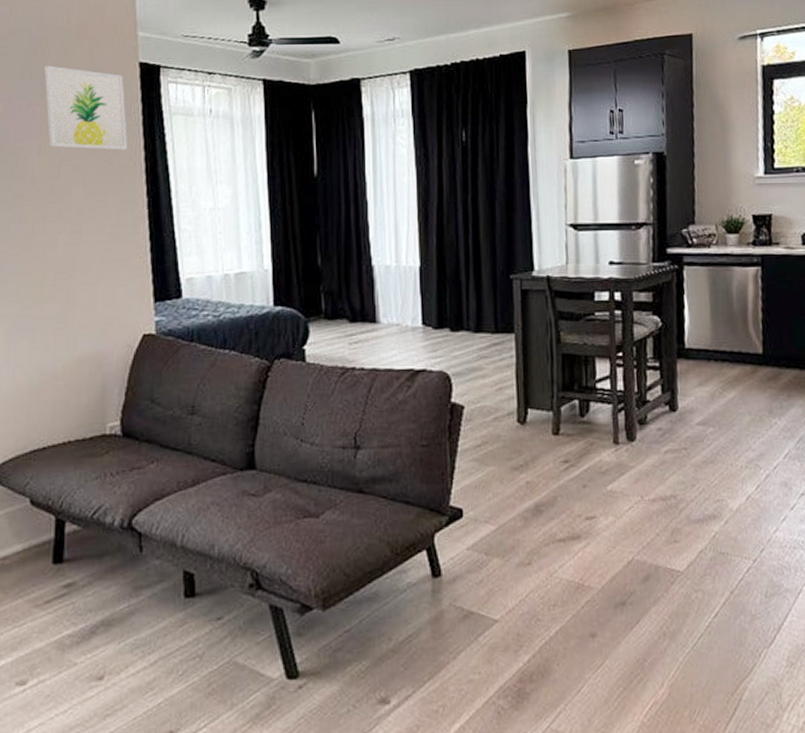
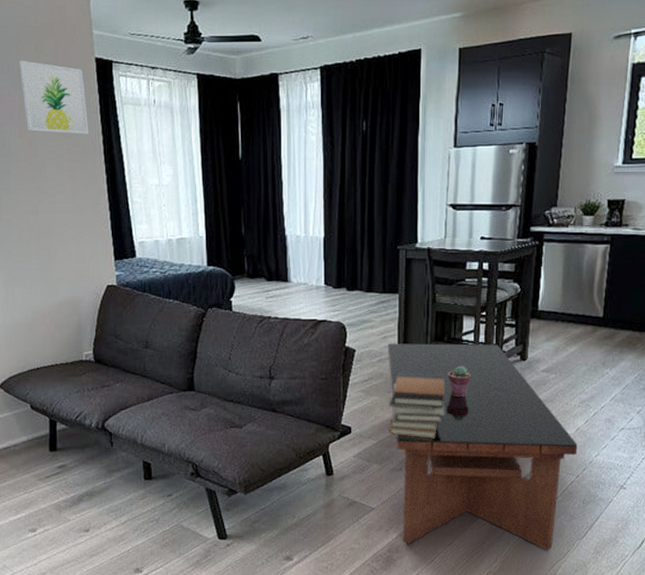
coffee table: none [504,392,751,669] -> present [388,343,578,550]
book stack: none [509,434,582,519] -> present [389,373,445,438]
potted succulent: none [581,421,611,461] -> present [448,365,471,396]

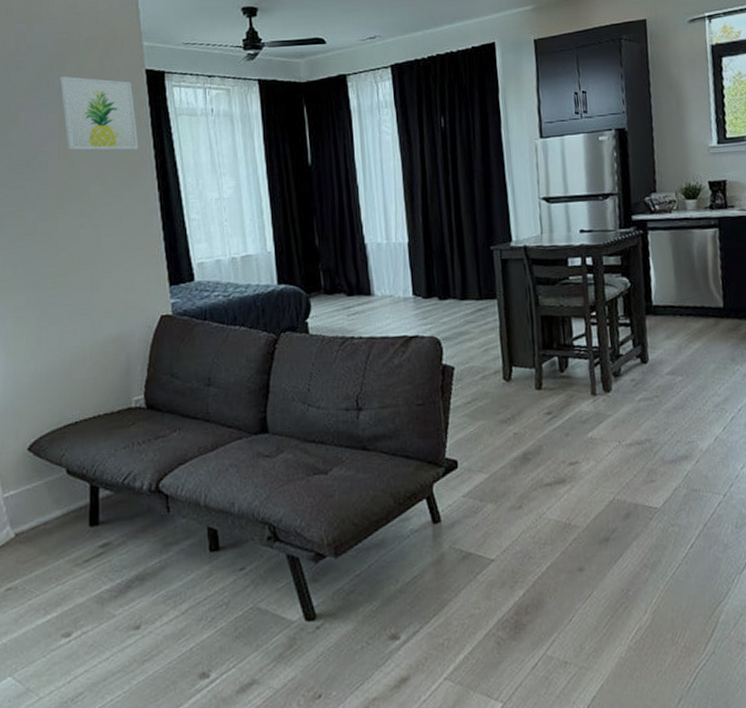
coffee table: present [388,343,578,550] -> none [490,347,720,602]
book stack: present [389,373,445,438] -> none [498,388,564,466]
potted succulent: present [448,365,471,396] -> none [562,375,589,412]

